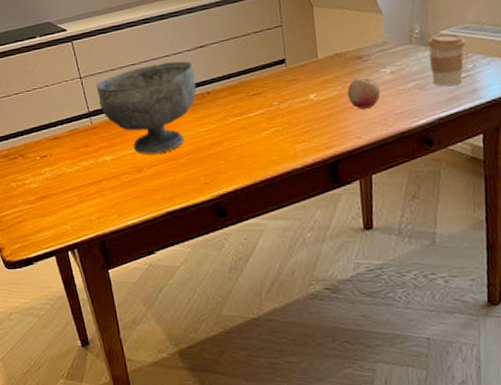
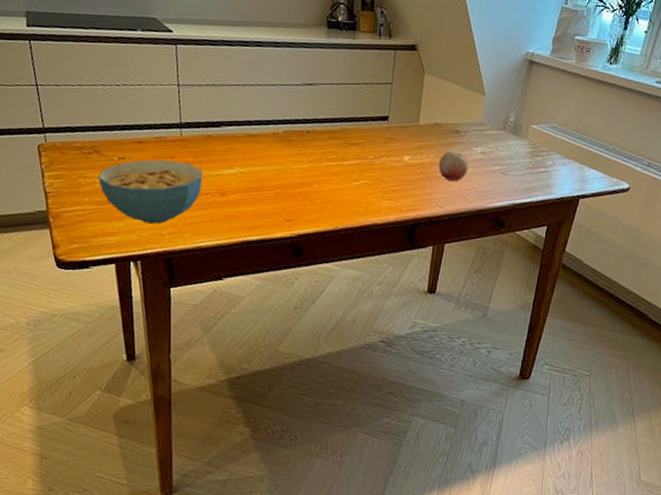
cereal bowl: none [26,148,119,213] -> present [98,159,203,224]
decorative bowl: present [96,61,197,155] -> none [193,89,299,181]
coffee cup: present [427,33,466,86] -> none [515,127,551,177]

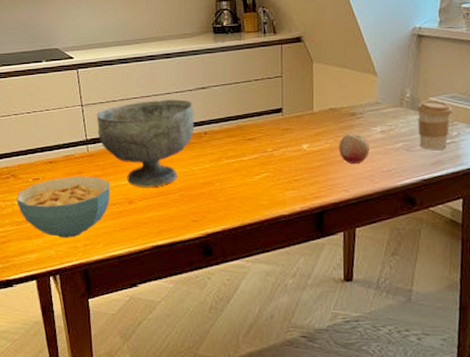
decorative bowl: none [193,89,299,181] -> present [96,99,195,187]
coffee cup: none [515,127,551,177] -> present [417,100,452,150]

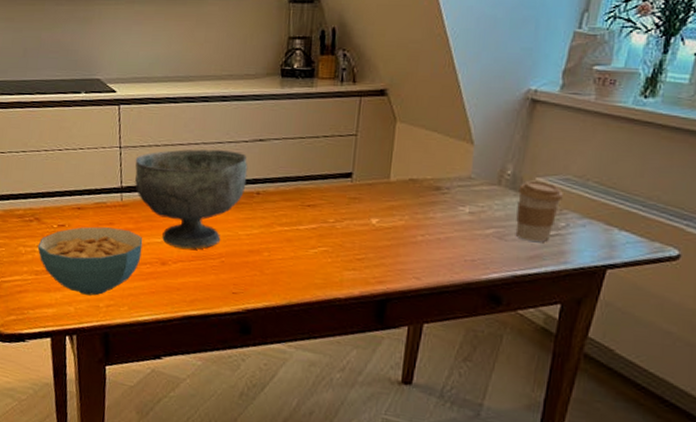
fruit: present [339,133,370,164] -> none [415,210,453,248]

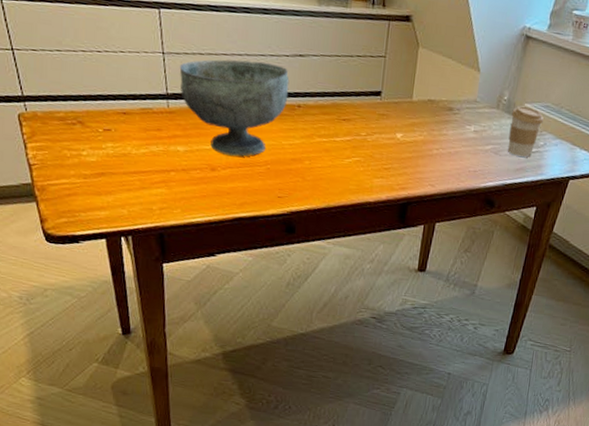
cereal bowl: present [37,226,143,296] -> none [83,132,192,199]

